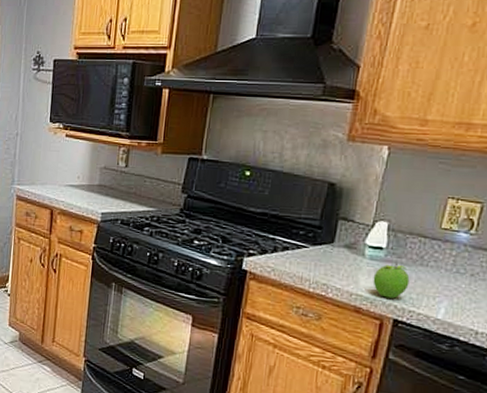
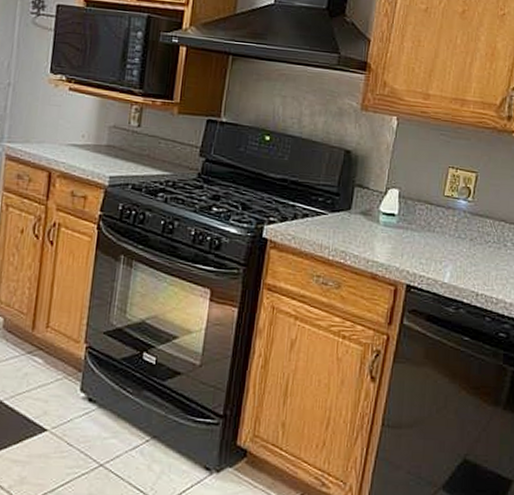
fruit: present [373,262,410,299] -> none [387,229,419,264]

